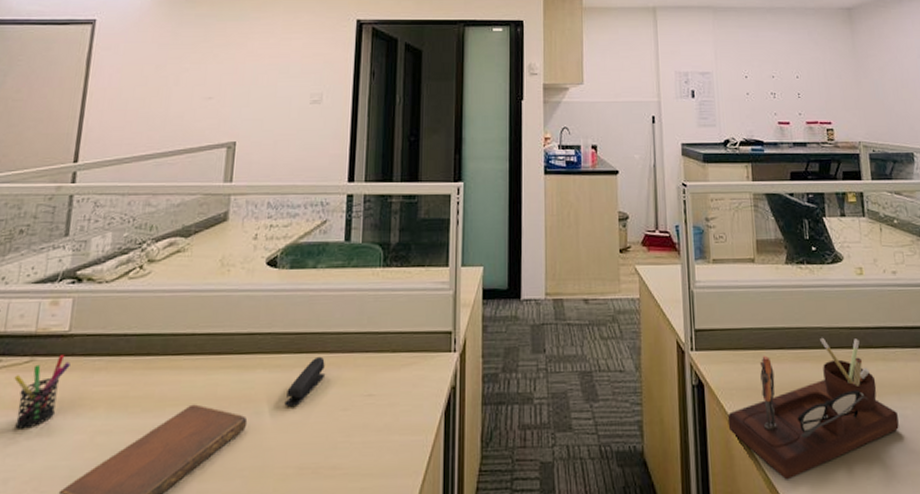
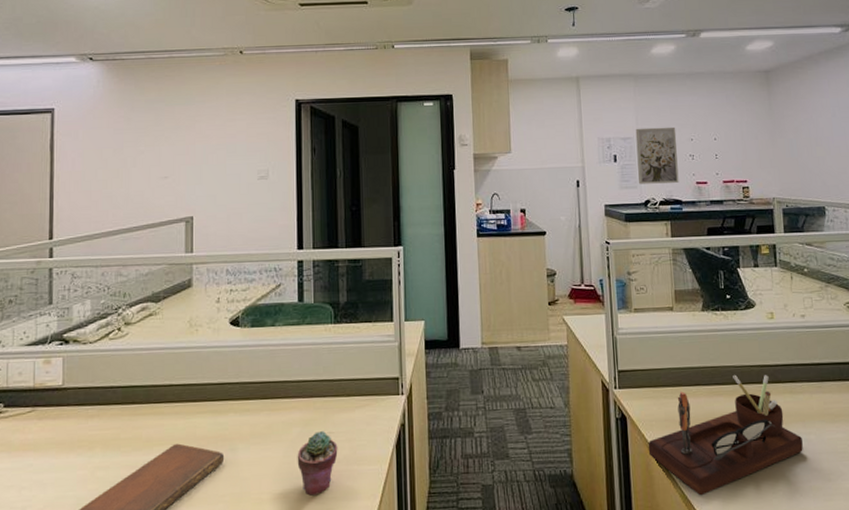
pen holder: present [14,355,70,429] -> none [20,405,67,467]
stapler: present [284,356,326,407] -> none [255,401,290,444]
potted succulent: none [330,393,379,471] -> present [297,431,338,496]
wall art: none [714,62,760,123] -> present [635,126,679,184]

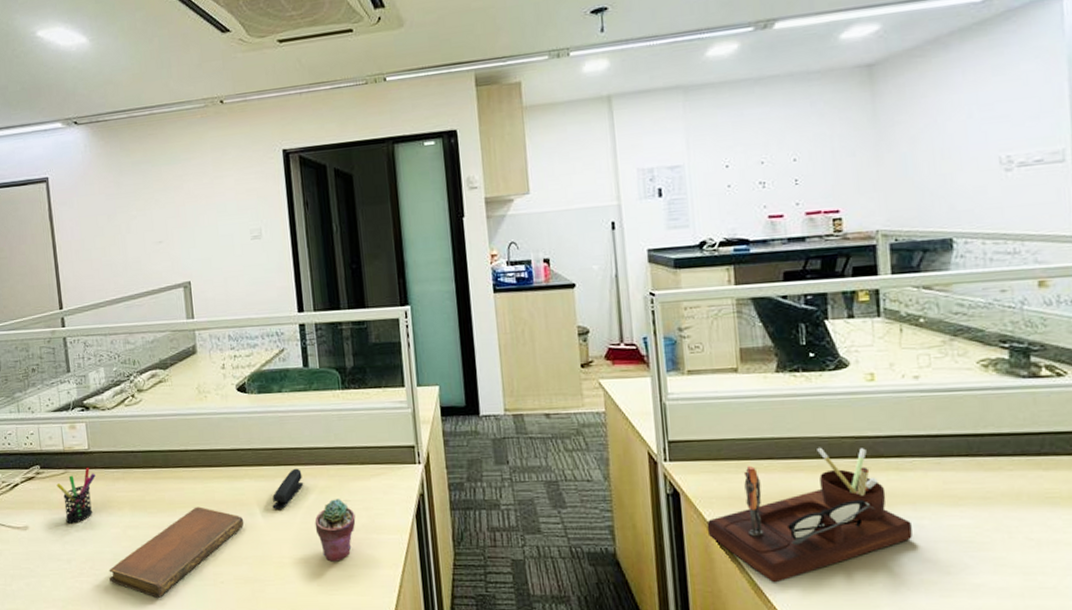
pen holder: none [20,405,67,467] -> present [56,468,96,524]
stapler: none [255,401,290,444] -> present [272,468,304,509]
wall art: present [635,126,679,184] -> none [686,148,745,223]

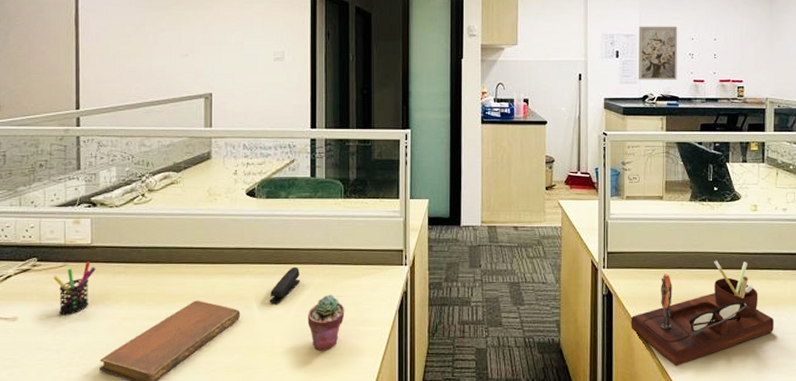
wall art: none [686,148,745,223] -> present [638,26,678,80]

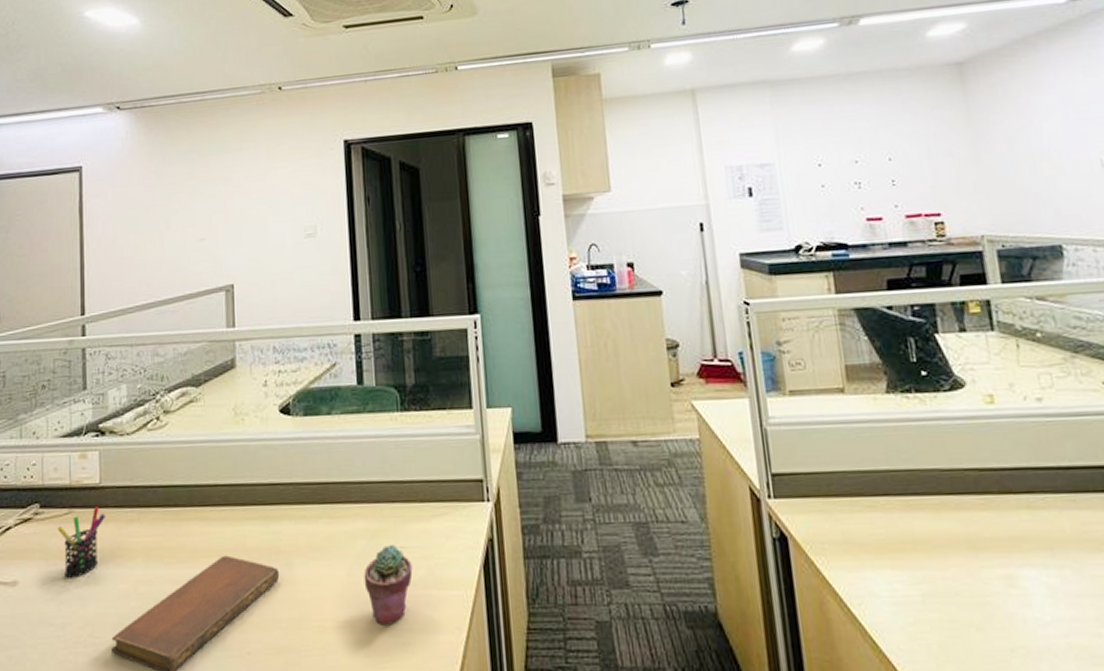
stapler: present [269,266,301,303] -> none [314,507,353,559]
desk organizer: present [630,260,774,366] -> none [820,481,1054,649]
wall art: present [638,26,678,80] -> none [775,146,842,225]

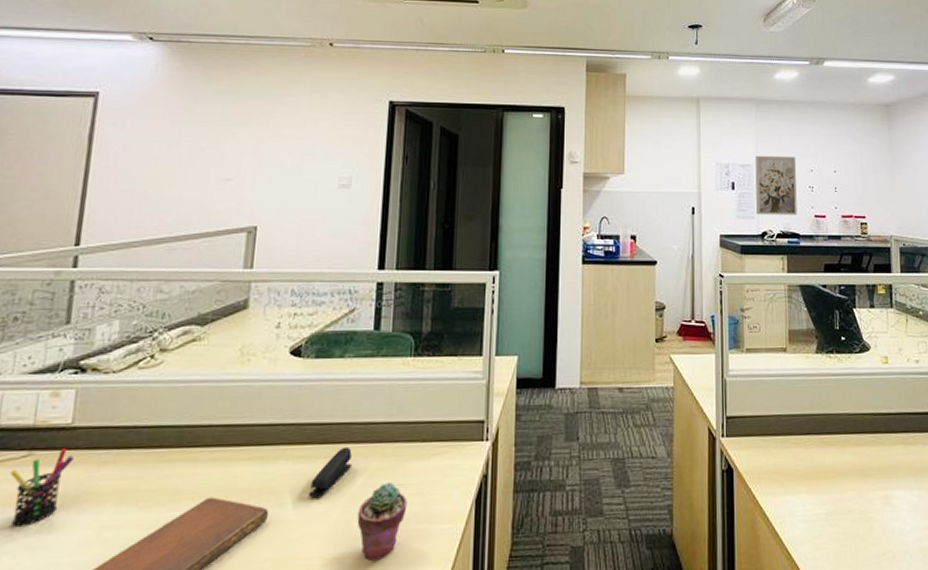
stapler: none [314,507,353,559] -> present [308,446,353,498]
wall art: none [775,146,842,225] -> present [755,155,797,215]

